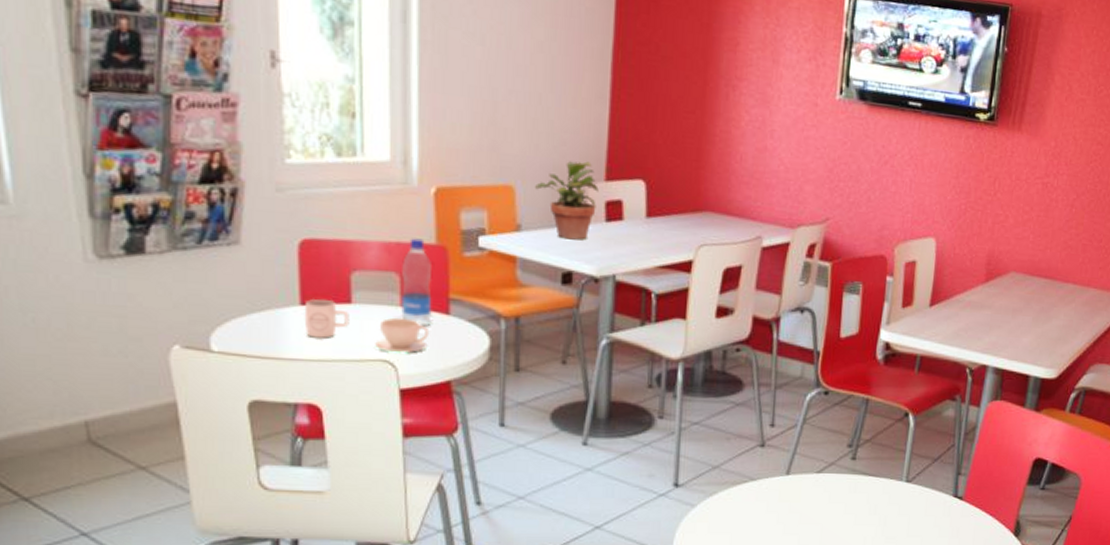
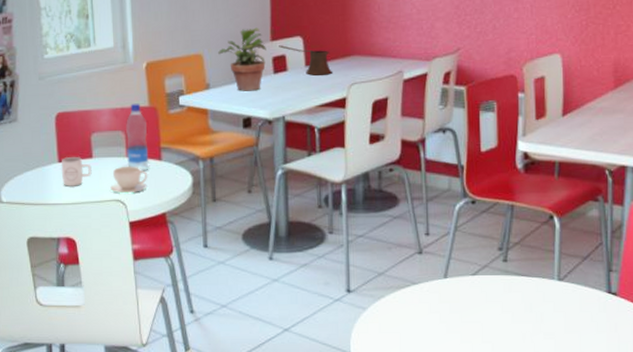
coffee pot: none [615,187,679,231] -> present [279,45,332,76]

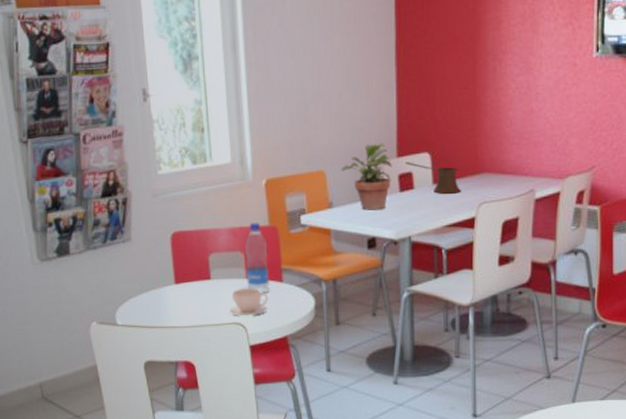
mug: present [61,156,92,187] -> none [177,277,210,310]

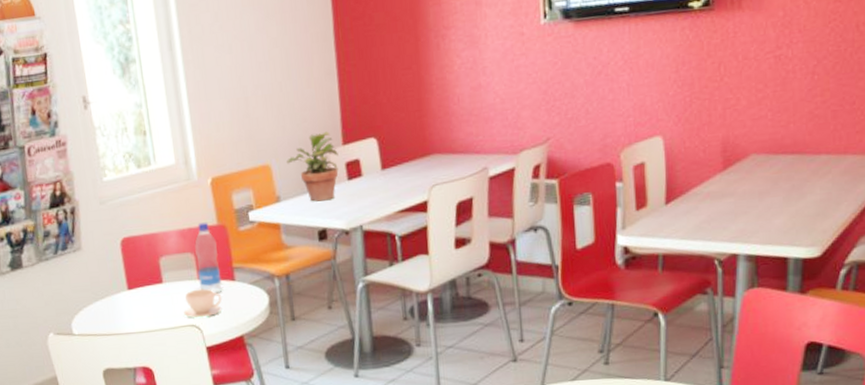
coffee pot: present [405,162,461,194] -> none [351,148,411,180]

